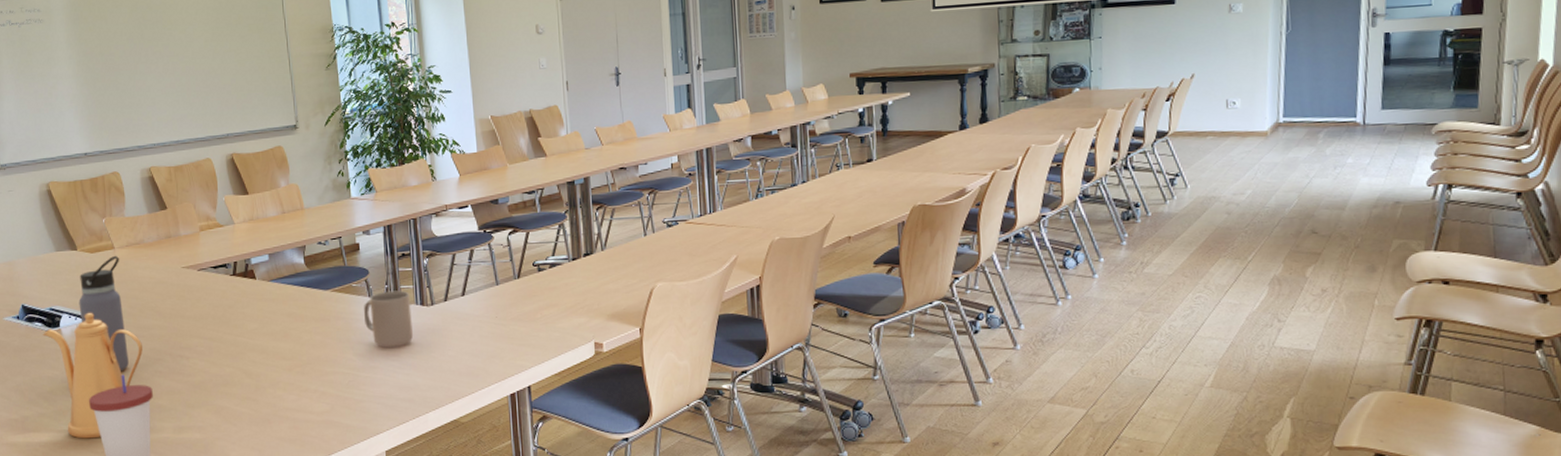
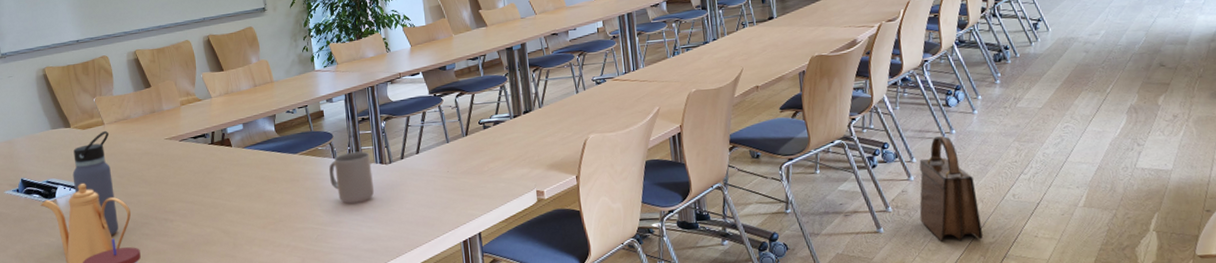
handbag: none [1024,301,1094,419] -> present [919,135,983,241]

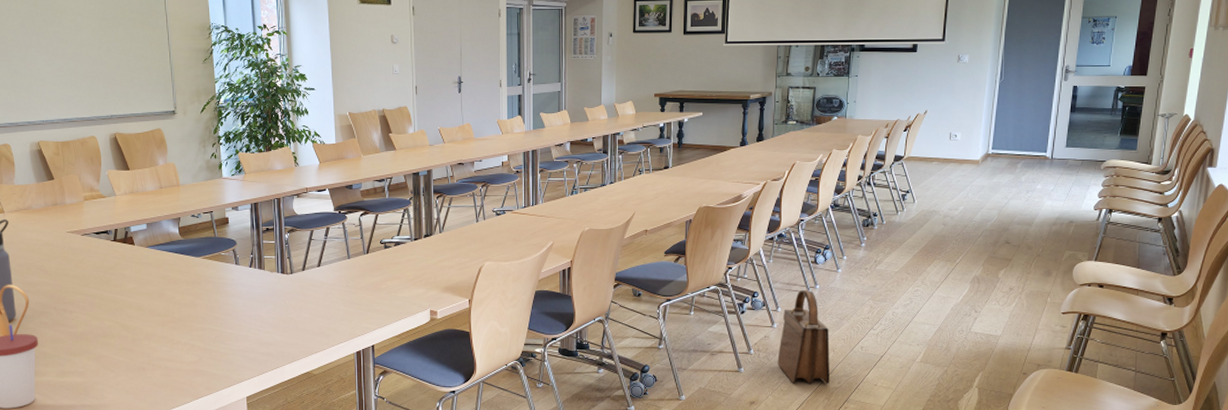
cup: present [329,151,375,204] -> none [231,260,274,309]

